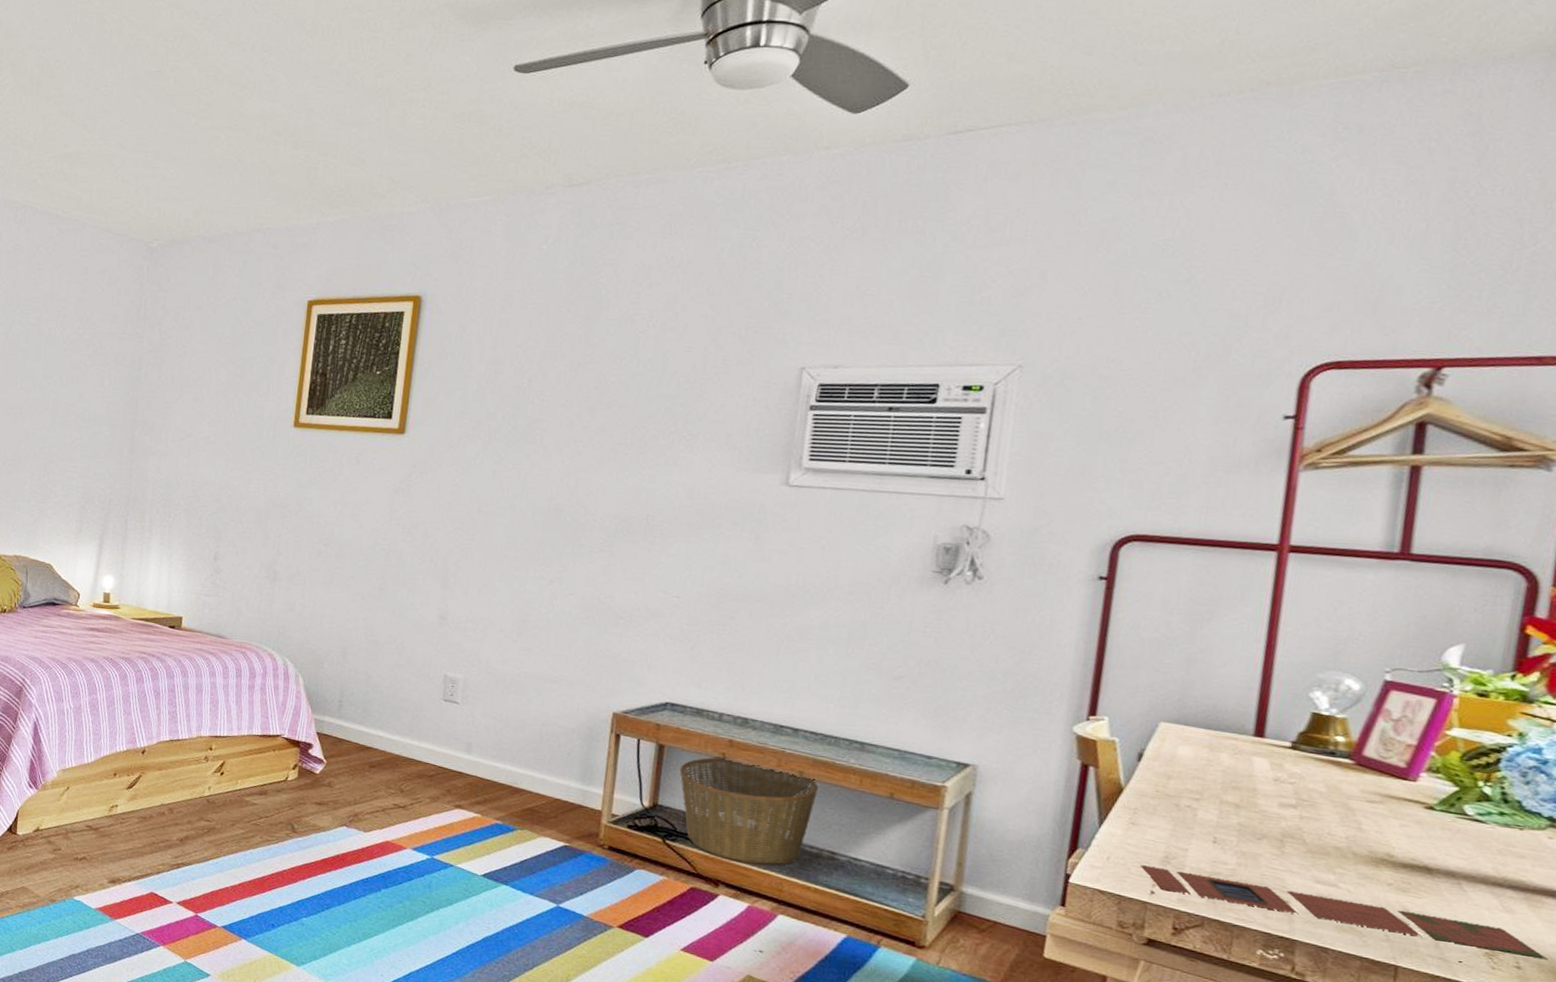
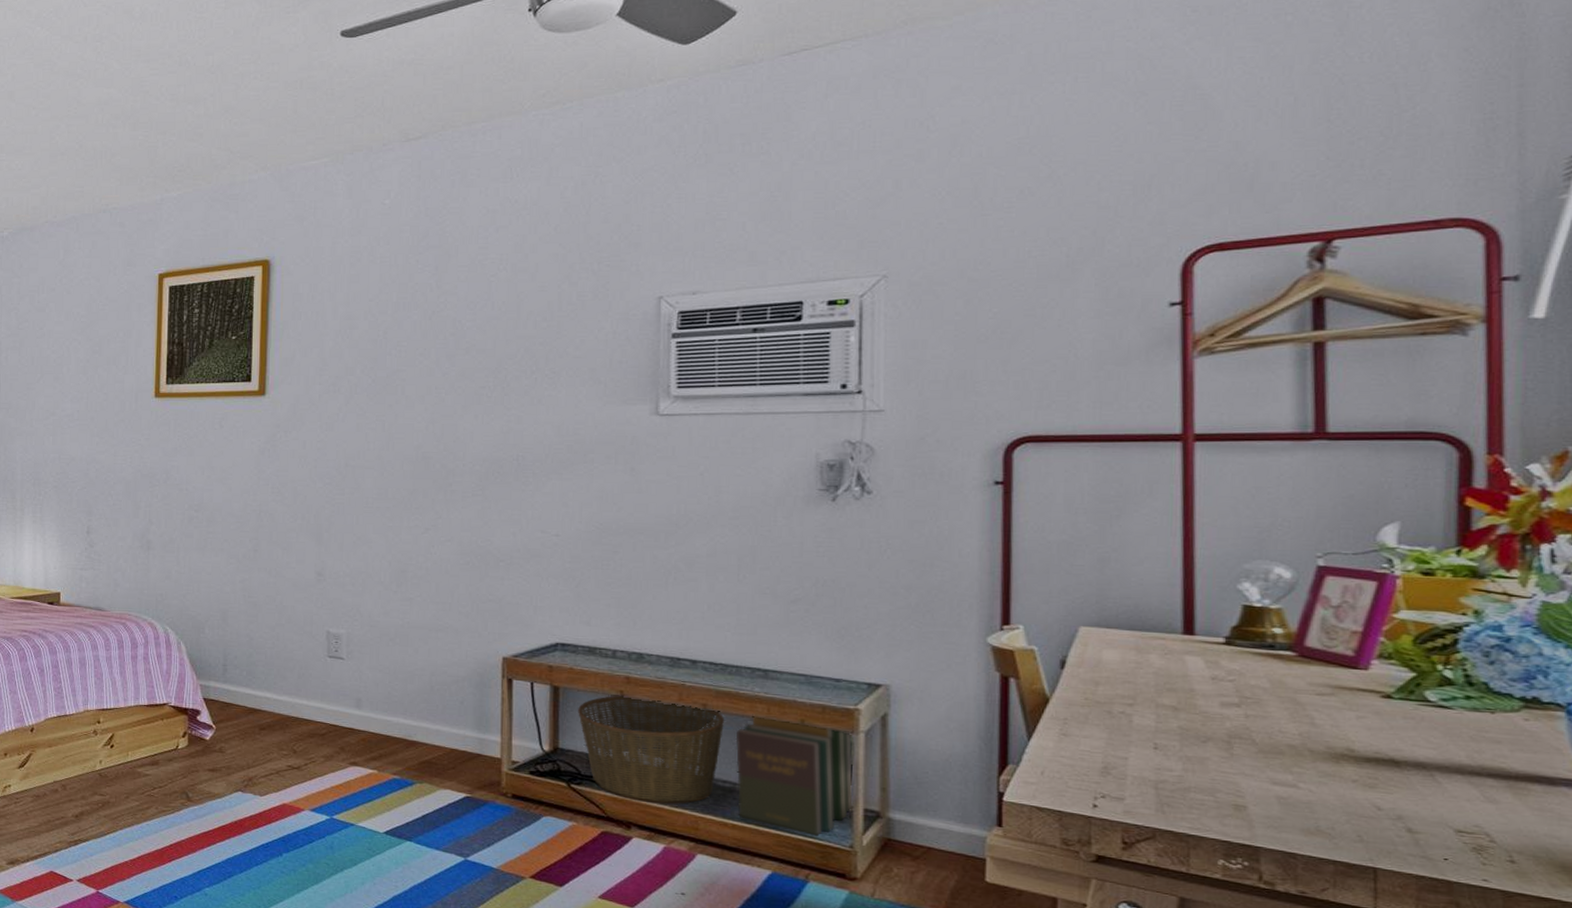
books: none [821,784,937,905] -> present [735,714,853,836]
papers: present [1140,865,1548,960] -> none [1078,778,1544,852]

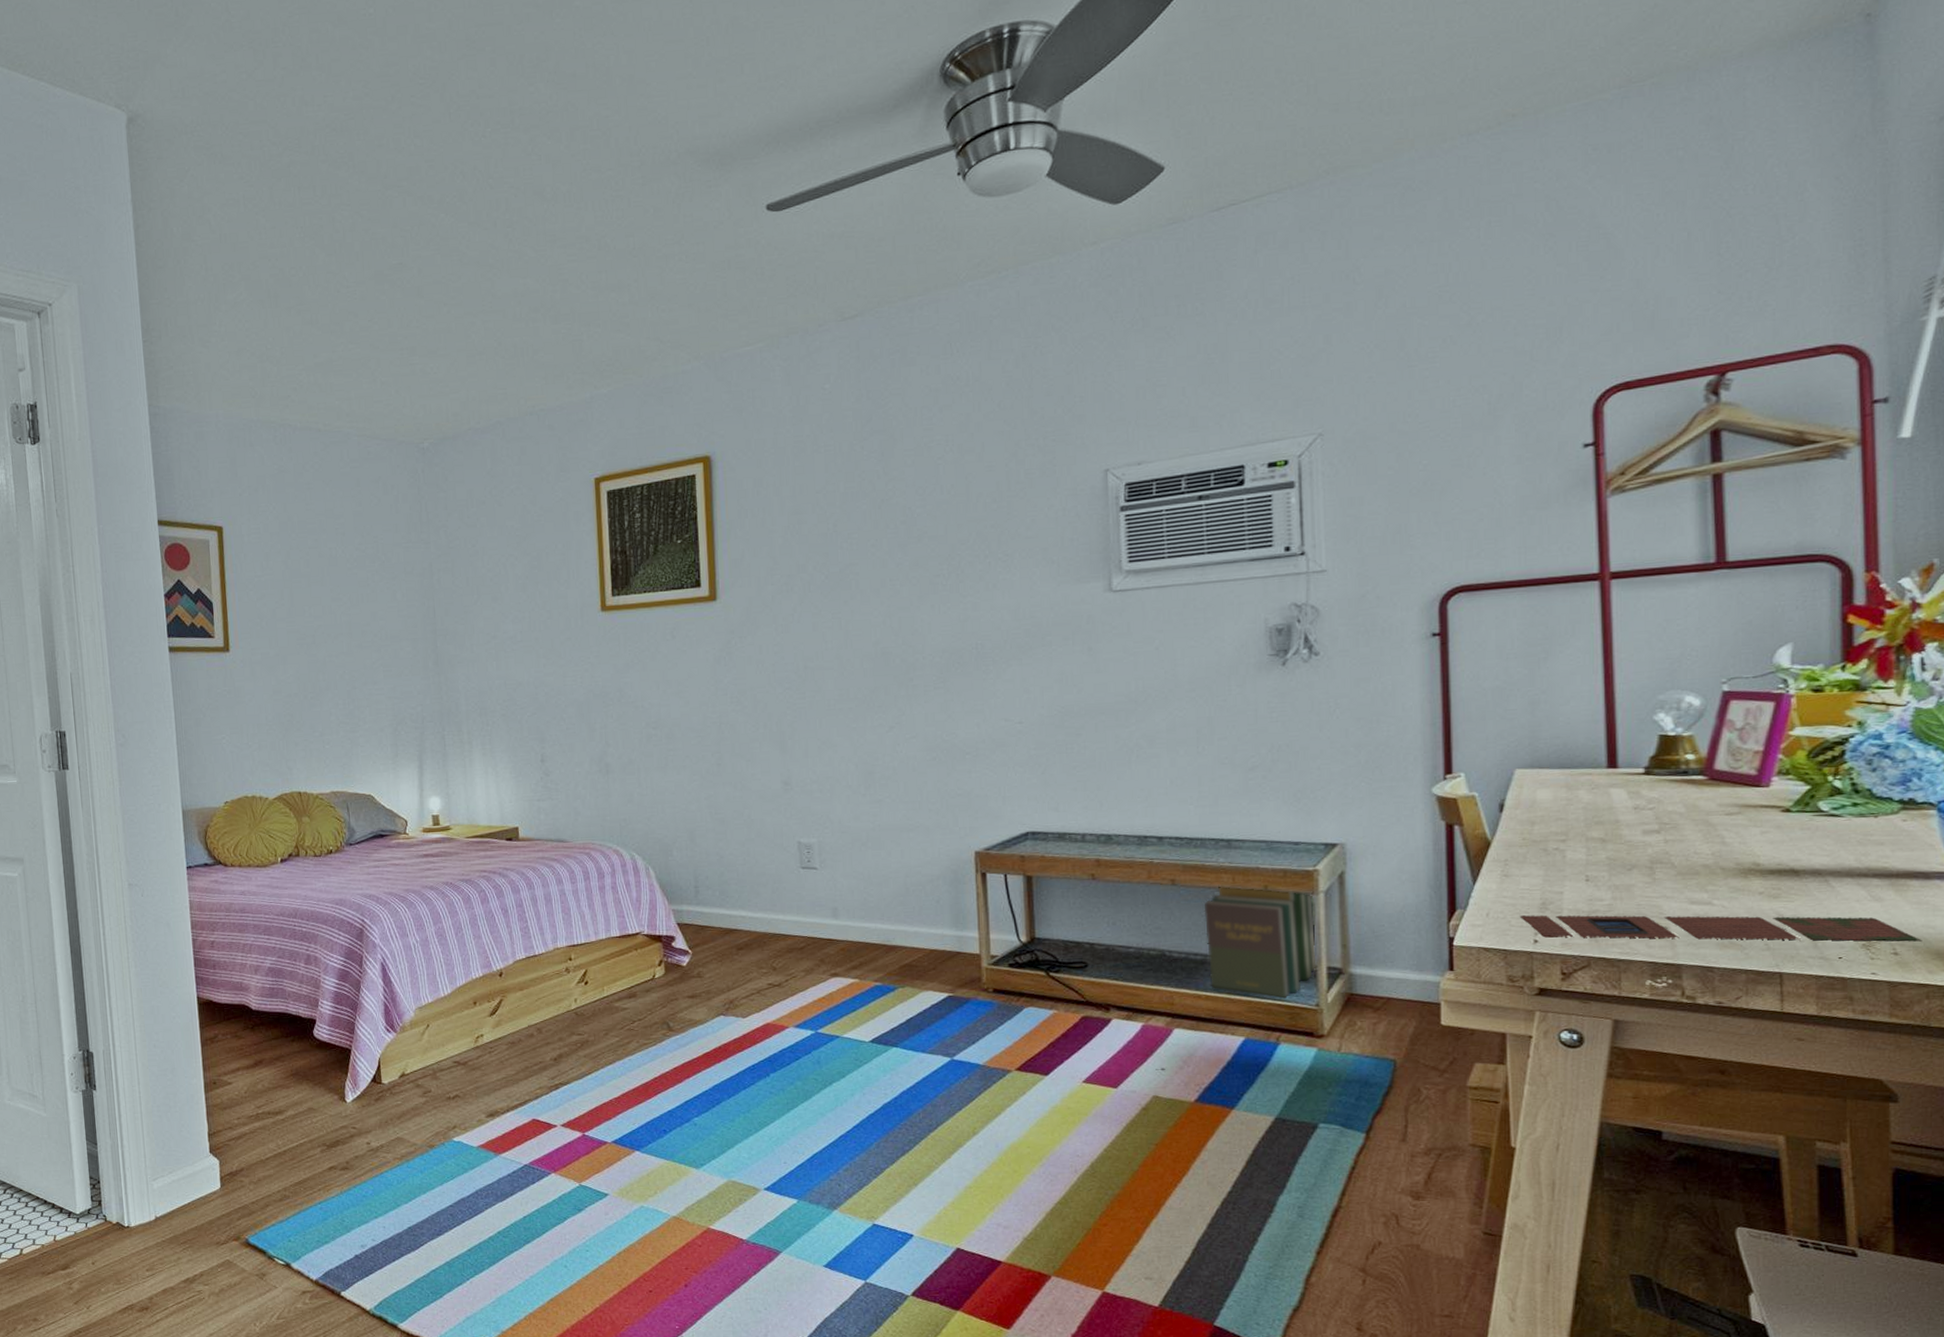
basket: present [578,695,725,805] -> none [1052,878,1193,984]
papers: none [1078,778,1544,852] -> present [1519,915,1922,942]

